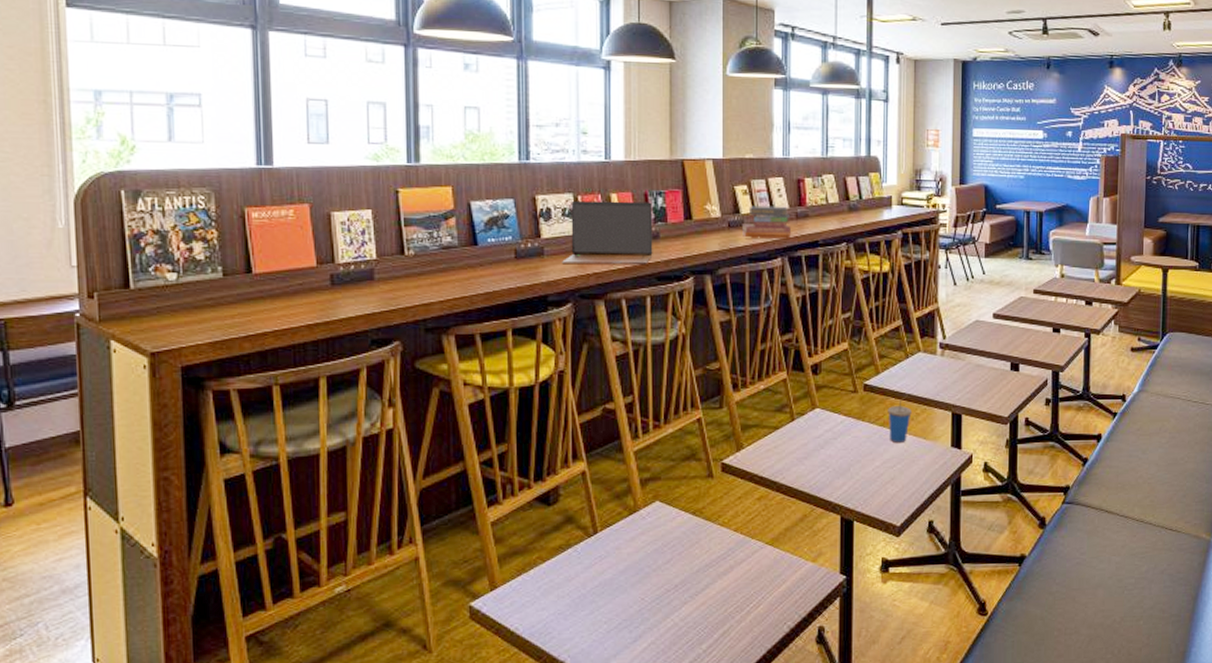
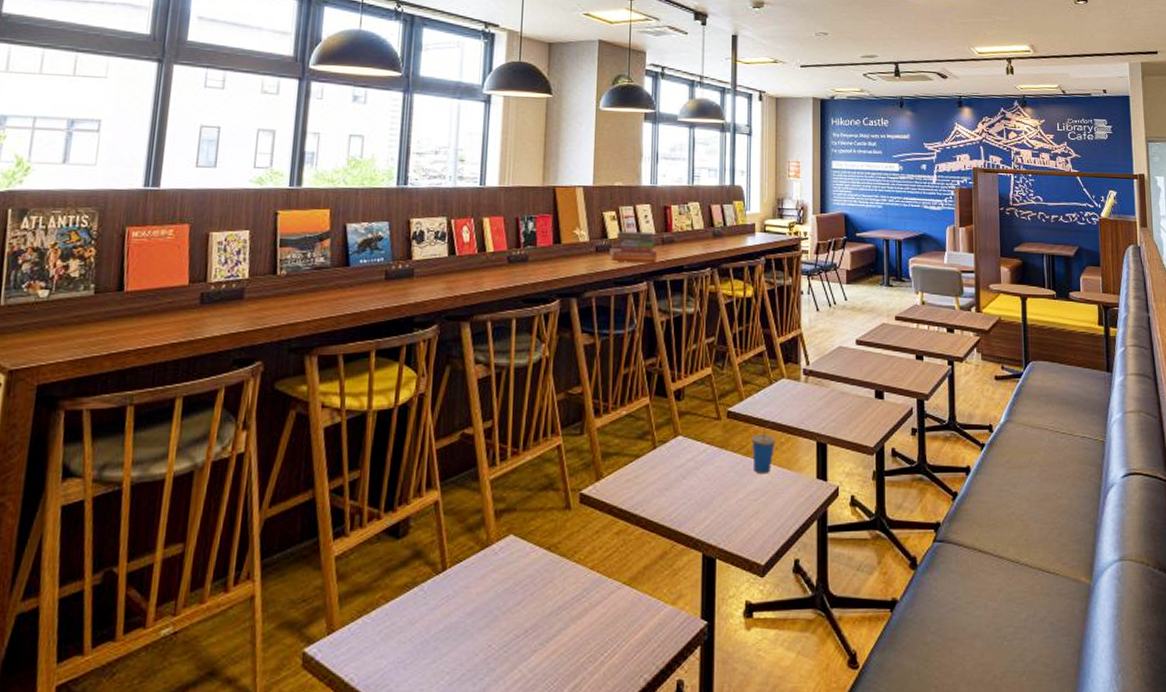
laptop: present [561,200,653,265] -> none [430,224,523,288]

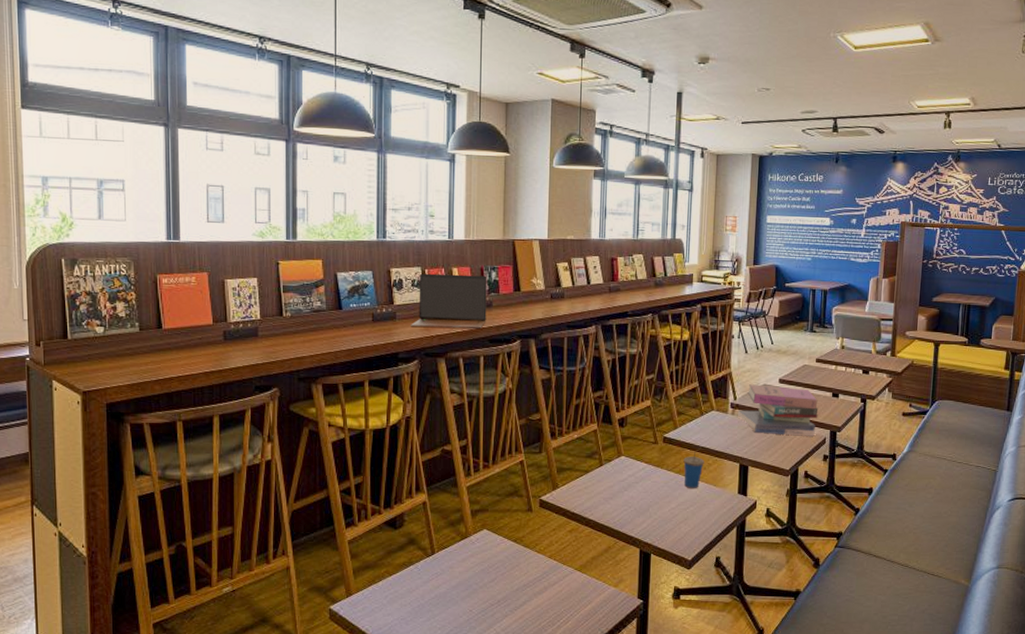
laptop: none [430,224,523,288] -> present [410,273,487,330]
books: present [608,231,657,265] -> none [562,280,605,311]
books: none [811,346,902,406] -> present [737,384,819,436]

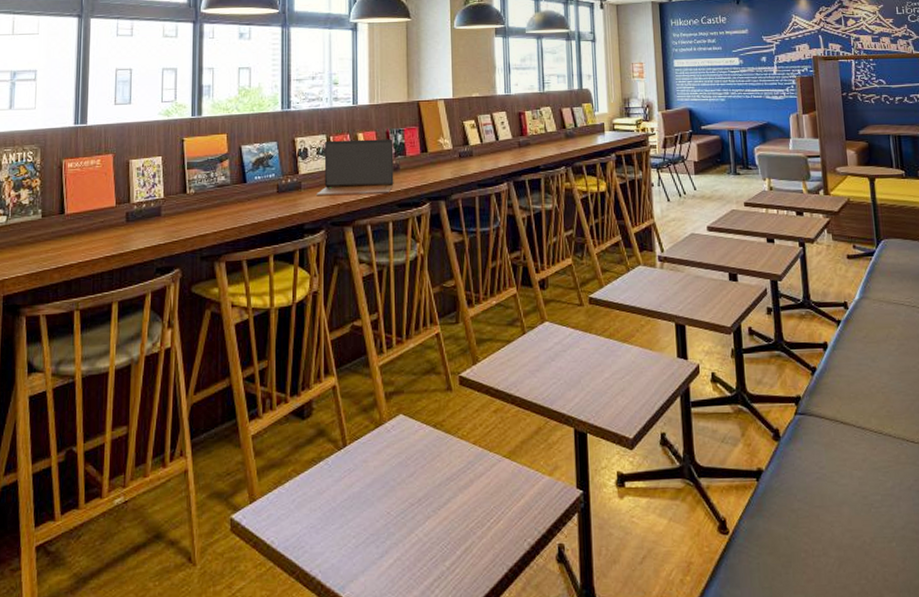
cup: present [683,446,704,489] -> none [613,306,636,355]
books: present [737,384,819,436] -> none [666,234,755,288]

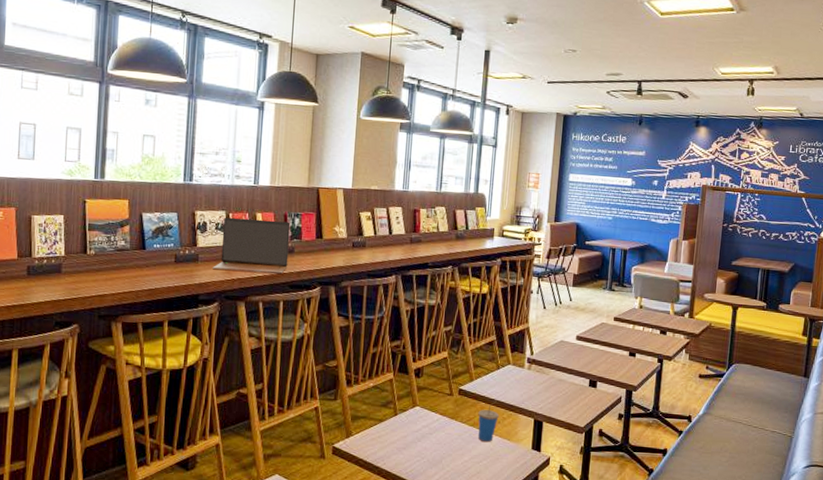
cup: none [613,306,636,355] -> present [478,400,499,443]

